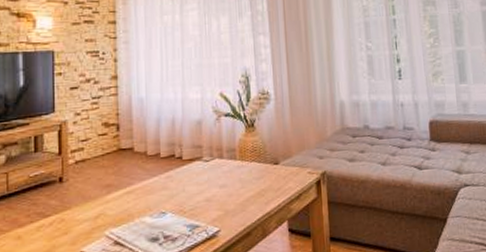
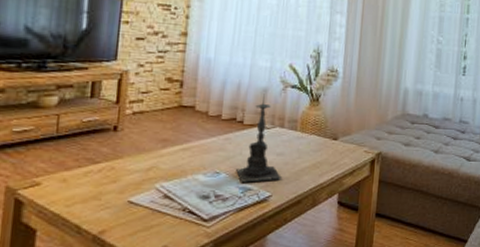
candle holder: none [181,126,227,220] -> present [236,93,281,183]

